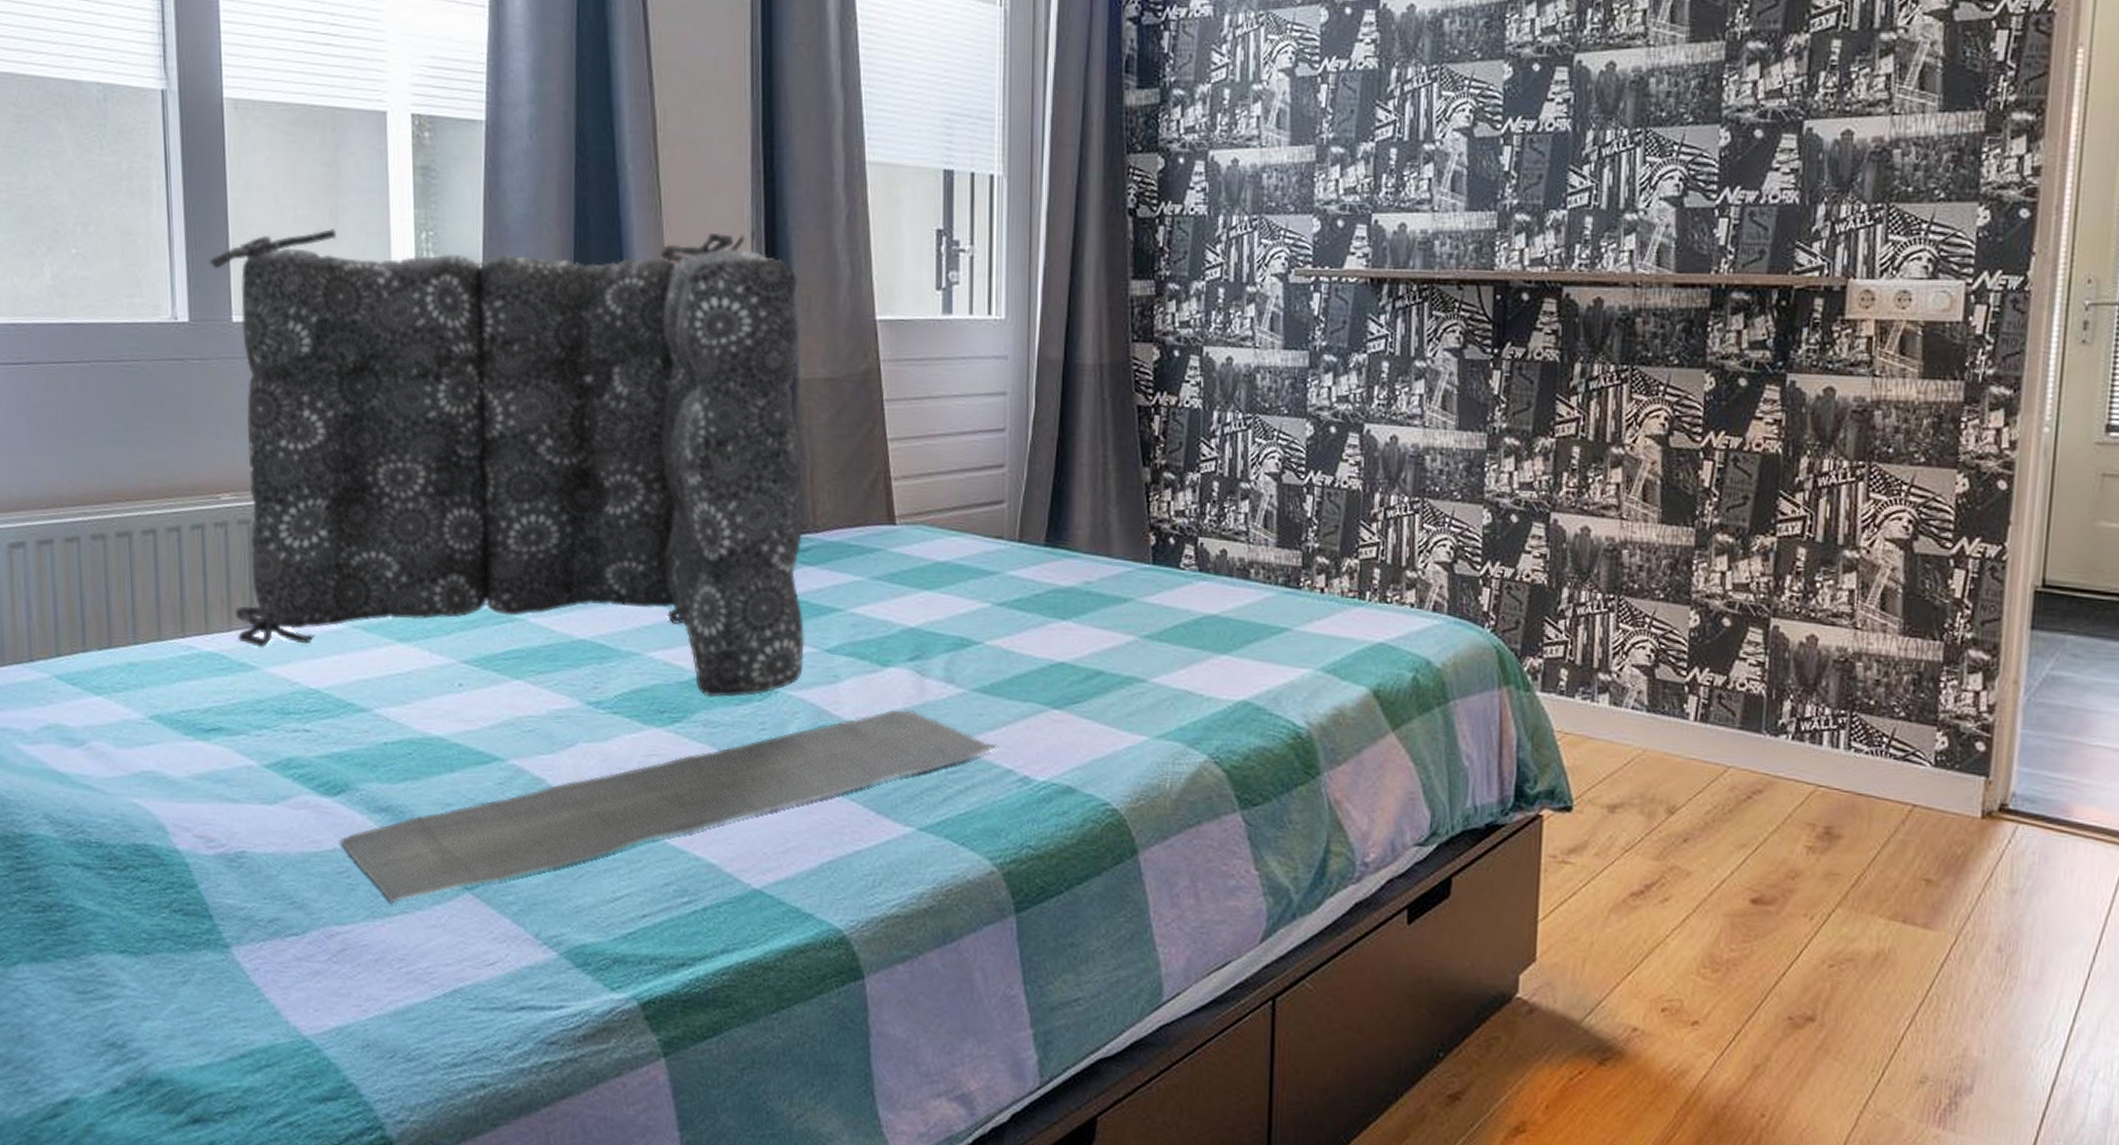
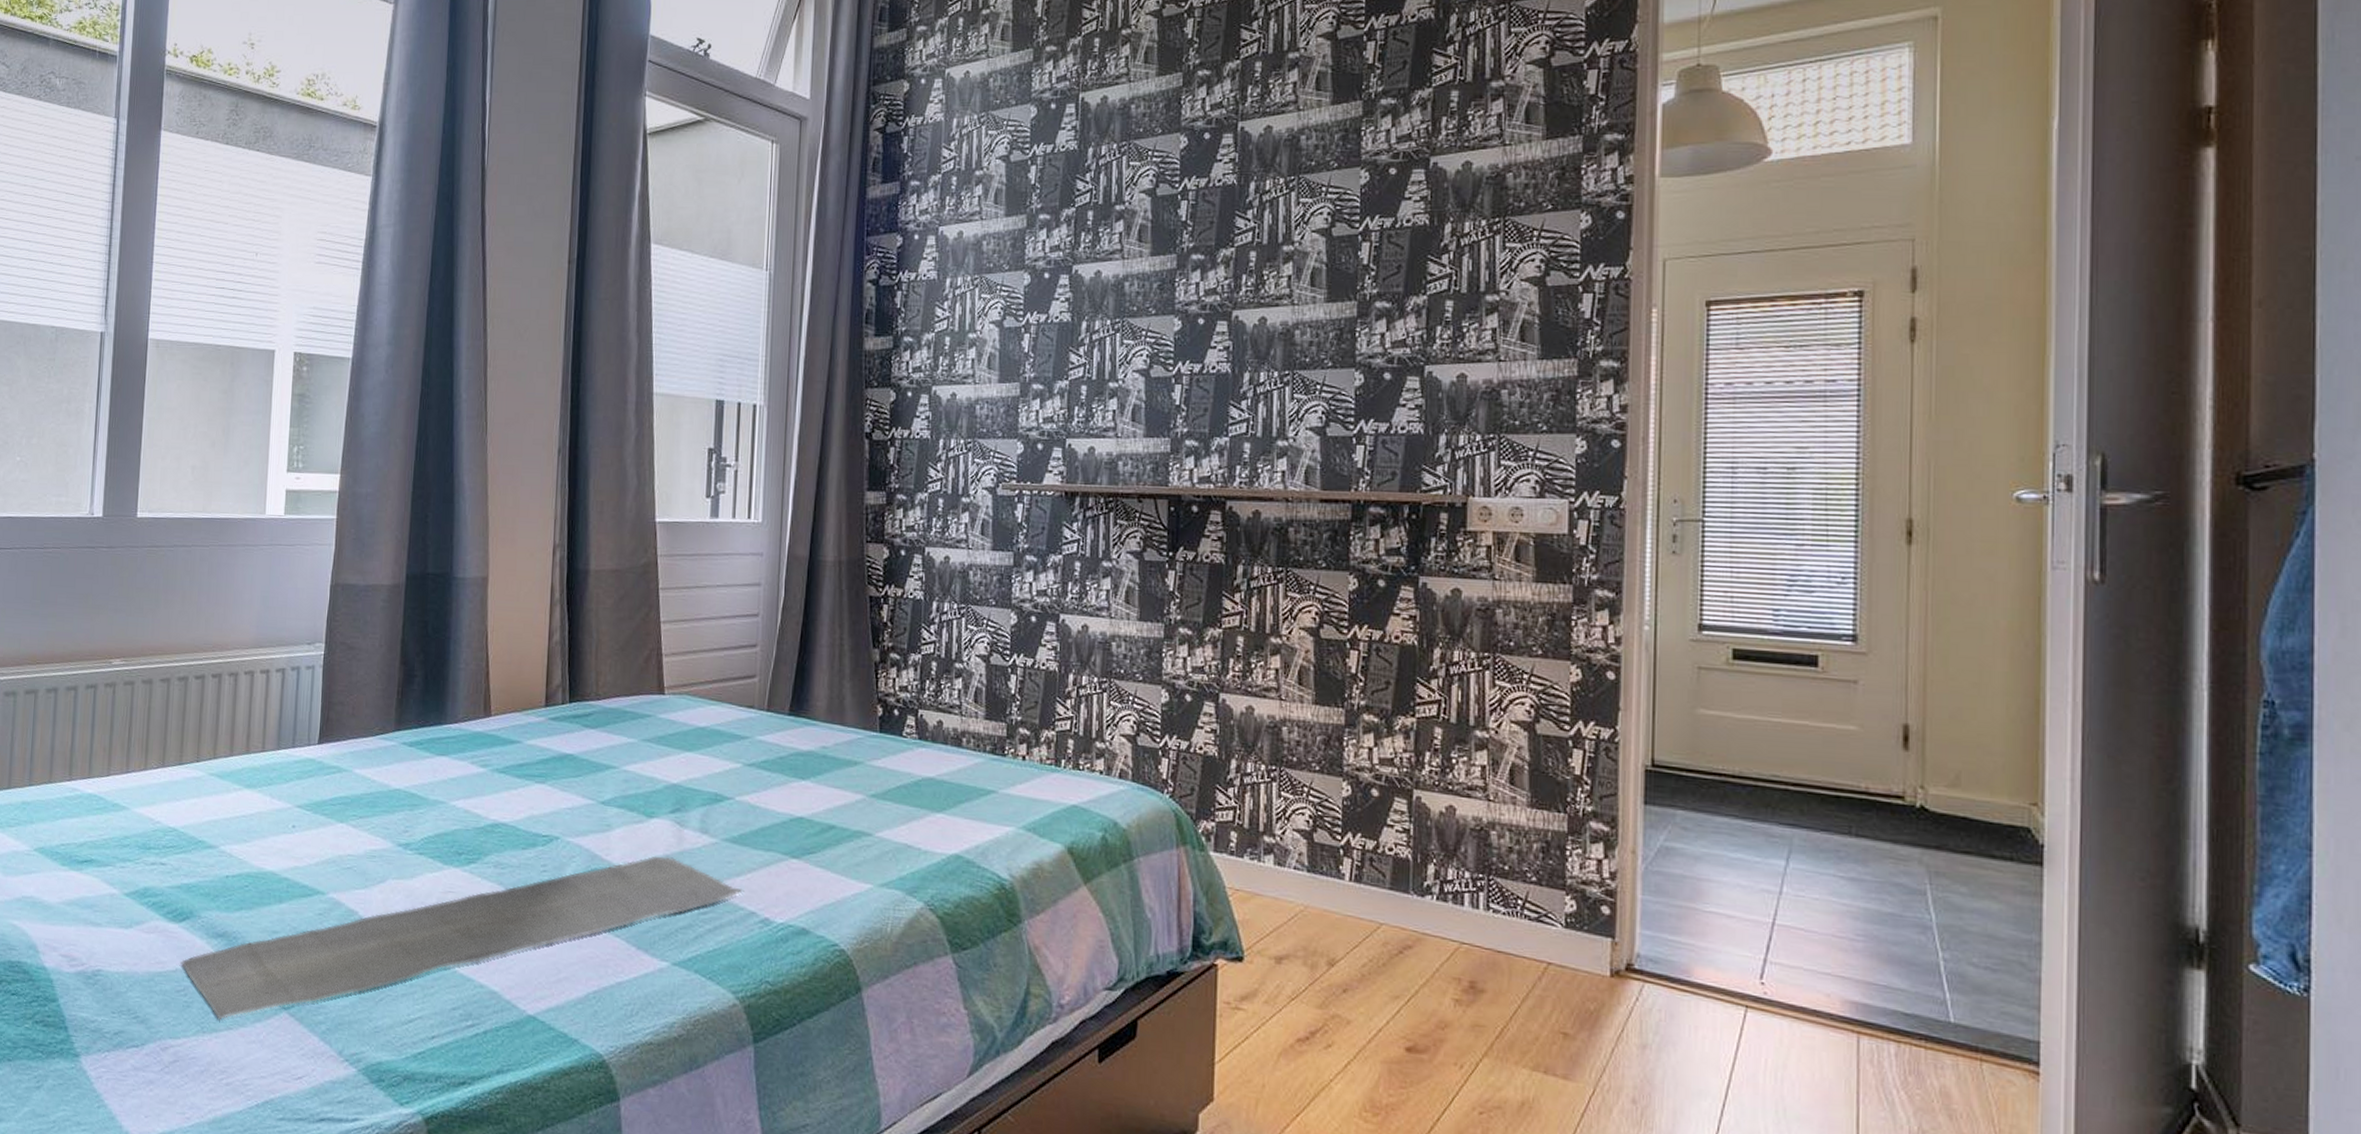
seat cushion: present [209,229,804,698] -> none [113,443,593,842]

